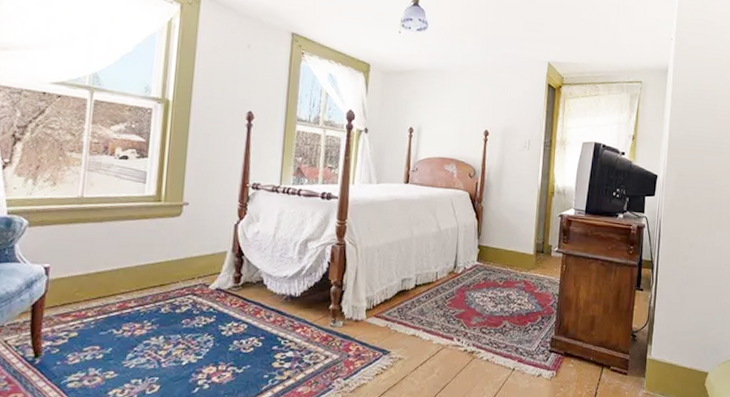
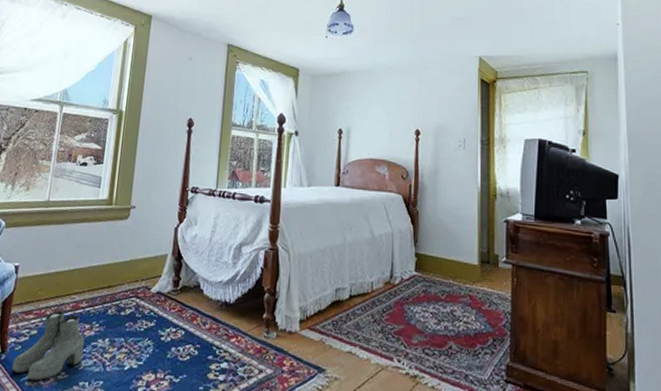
boots: none [50,311,135,382] -> present [12,310,85,381]

